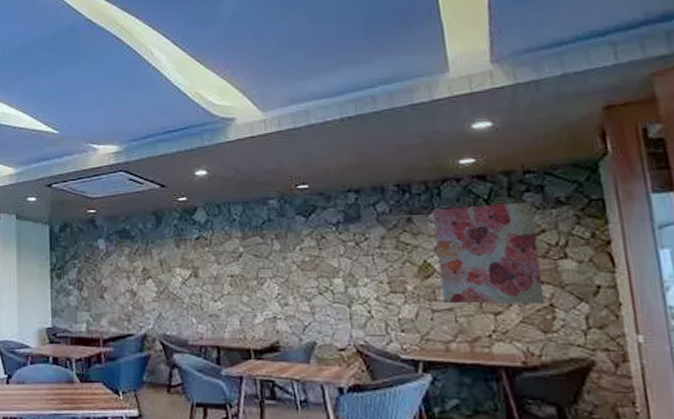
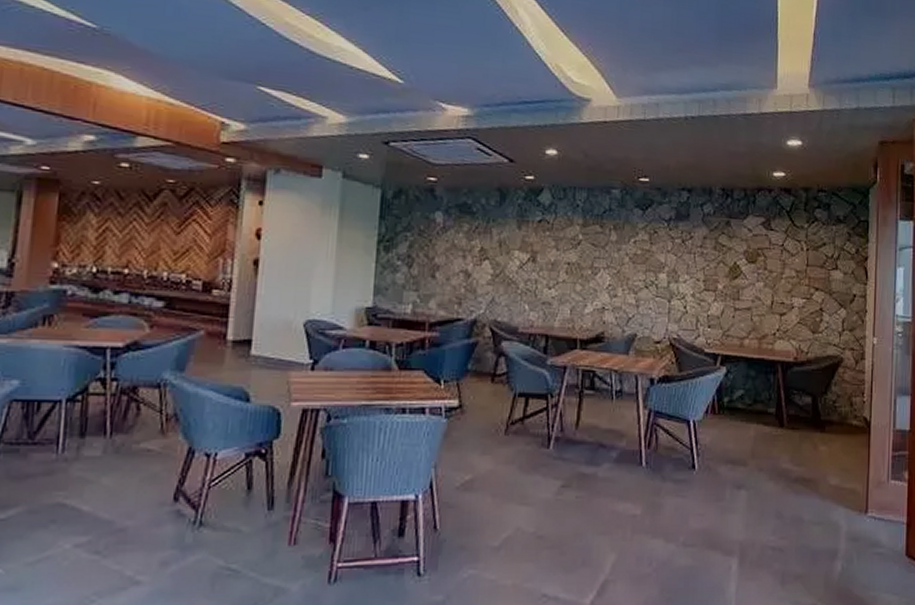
wall art: present [433,201,545,305] -> none [745,215,820,309]

